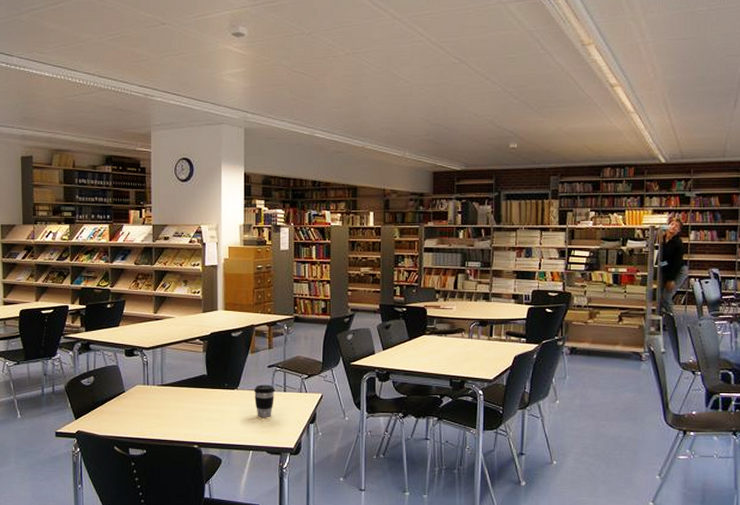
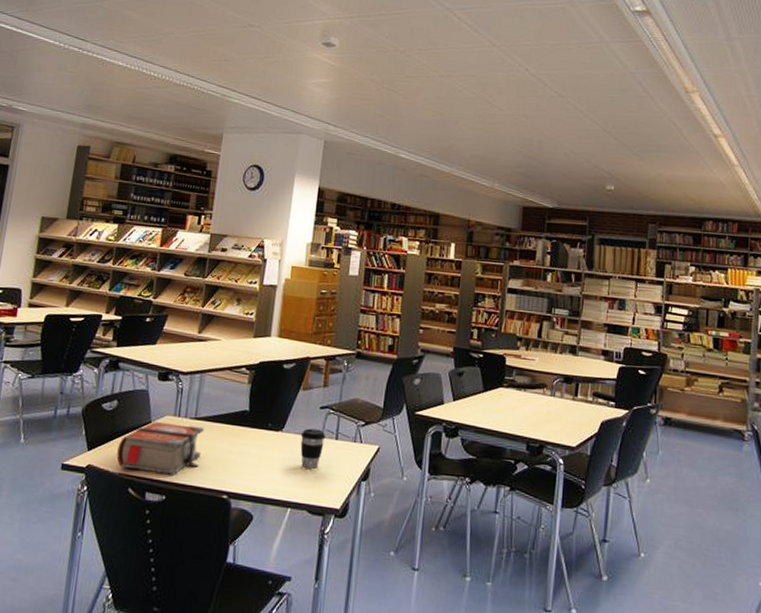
bible: none [100,391,171,433] -> present [116,422,204,475]

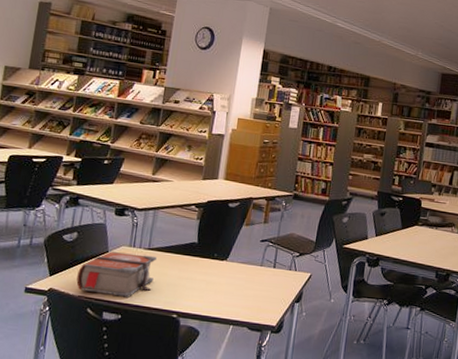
coffee cup: present [300,428,326,469] -> none [242,258,265,292]

